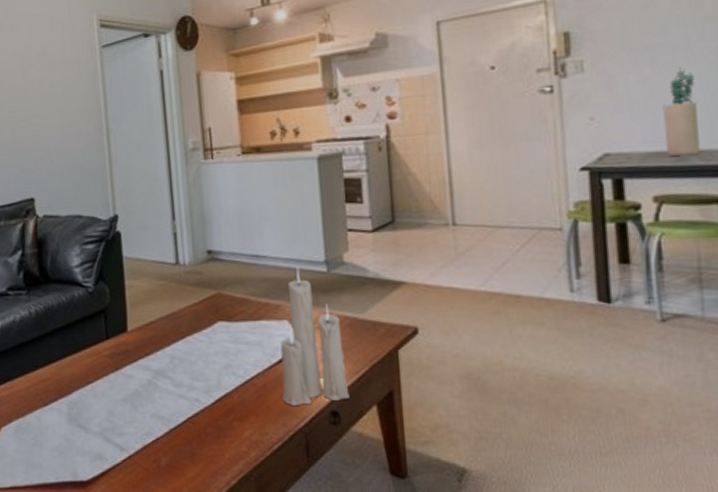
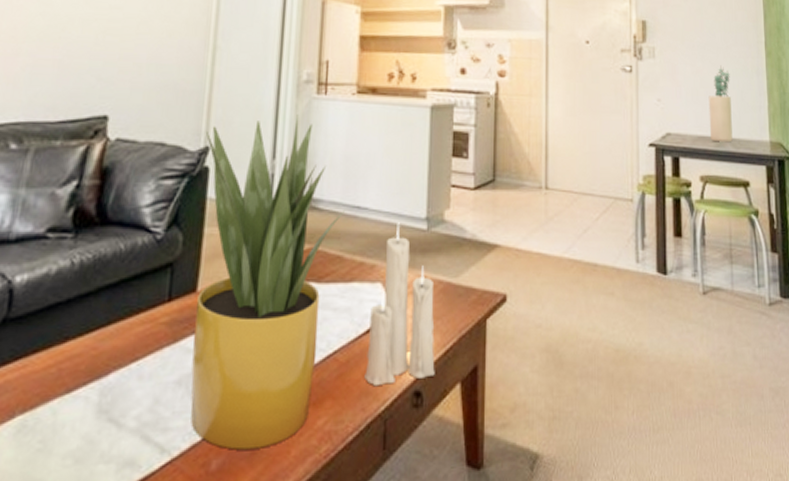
planter: none [113,179,245,451] -> present [190,114,345,450]

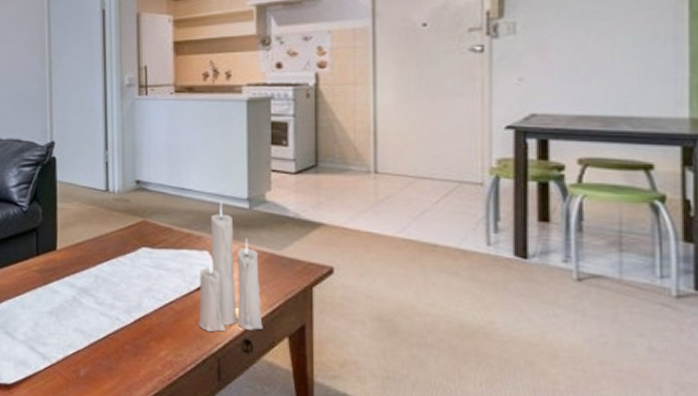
planter: present [190,114,345,450] -> none [51,113,171,366]
vase: present [708,65,733,143] -> none [594,34,629,122]

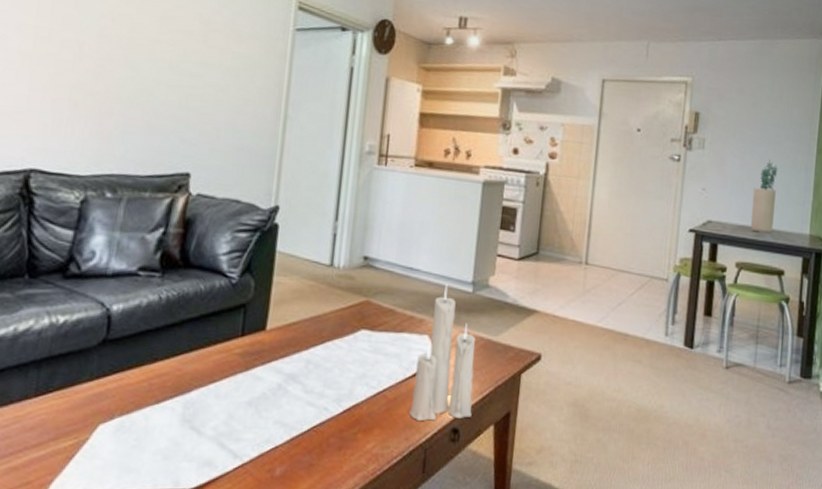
vase: none [594,34,629,122] -> present [750,159,778,234]

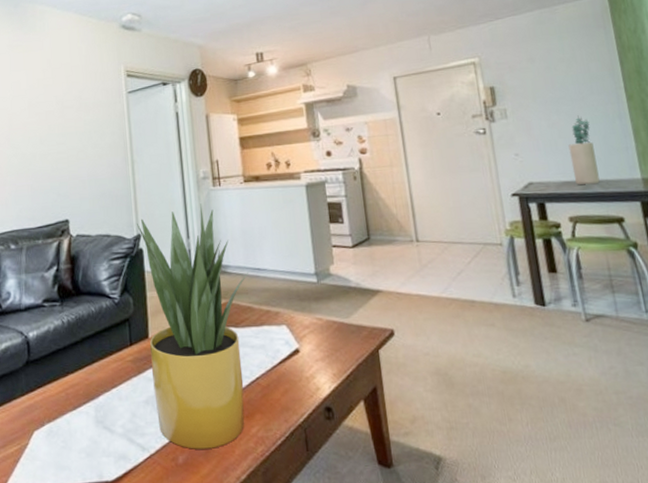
planter: none [259,182,398,462] -> present [137,203,248,449]
candle: present [409,284,475,422] -> none [280,278,341,404]

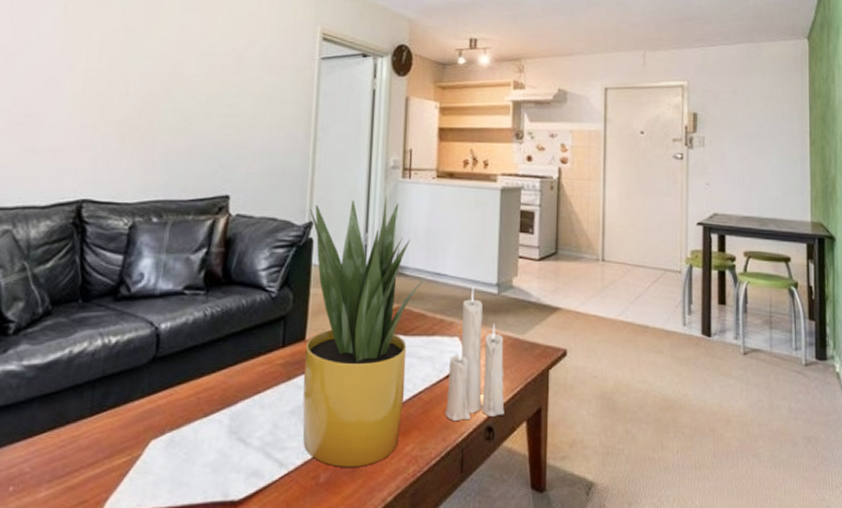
candle: none [280,278,341,404] -> present [445,287,505,422]
vase: present [568,115,600,186] -> none [754,153,776,222]

